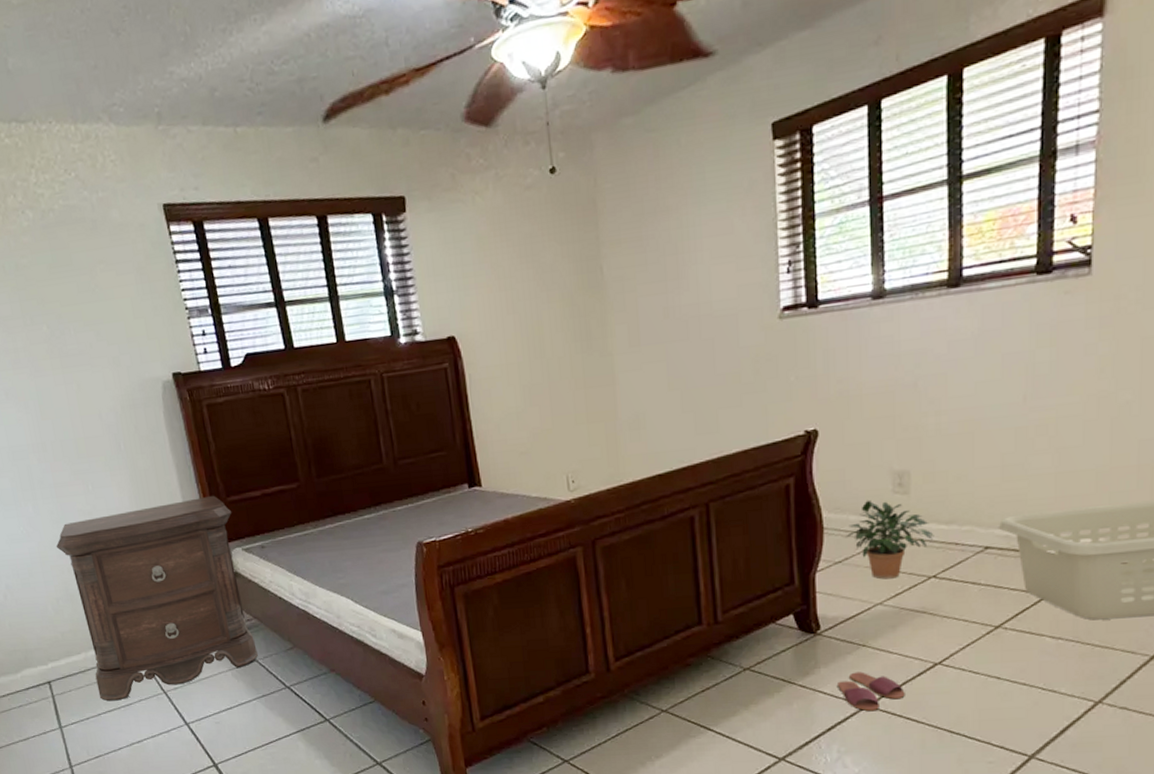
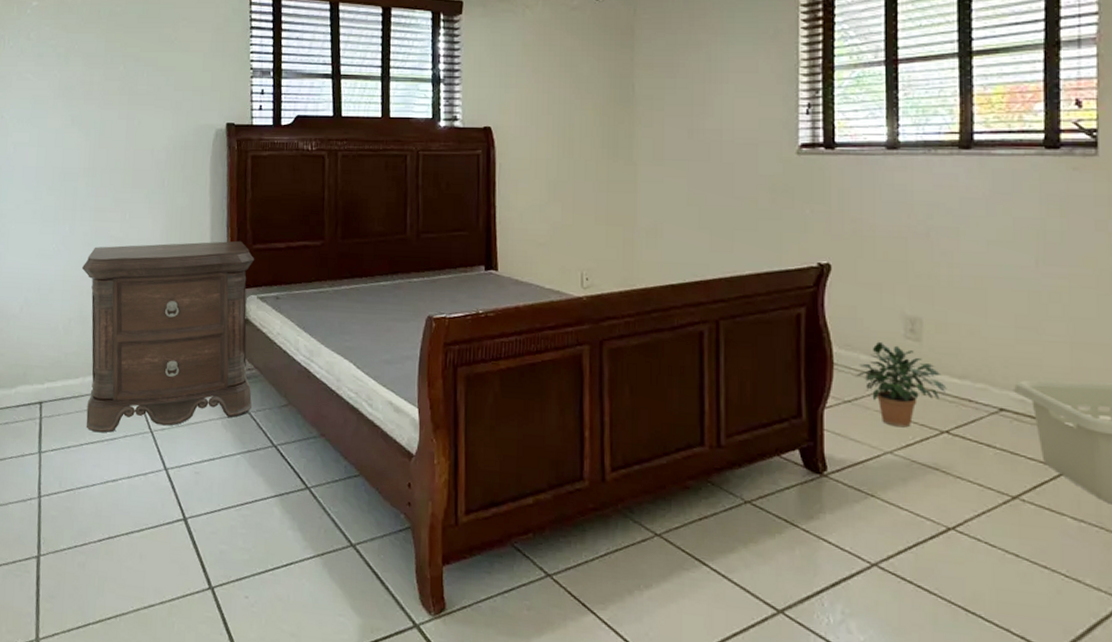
slippers: present [838,671,905,712] -> none [844,524,916,572]

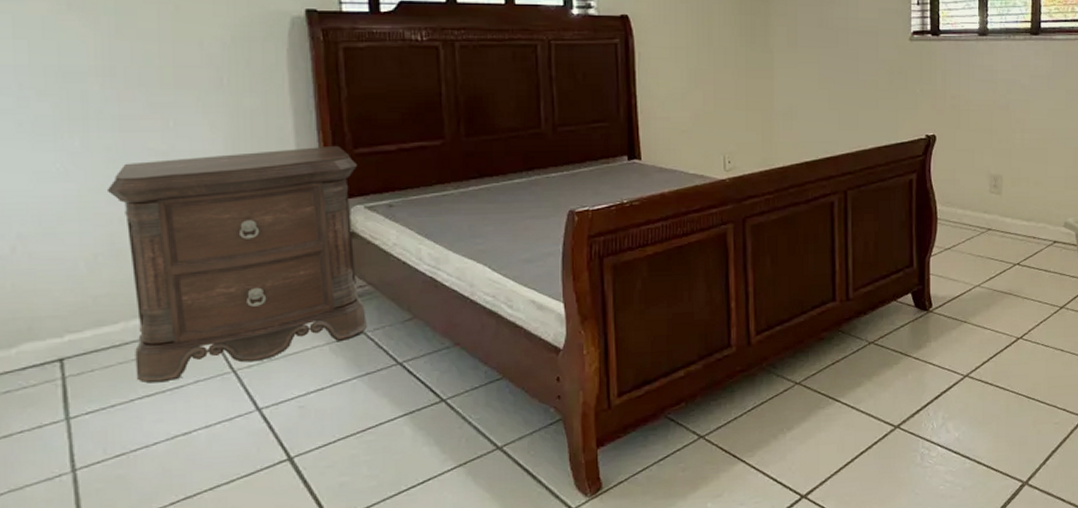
potted plant: present [856,341,947,428] -> none [954,197,1019,265]

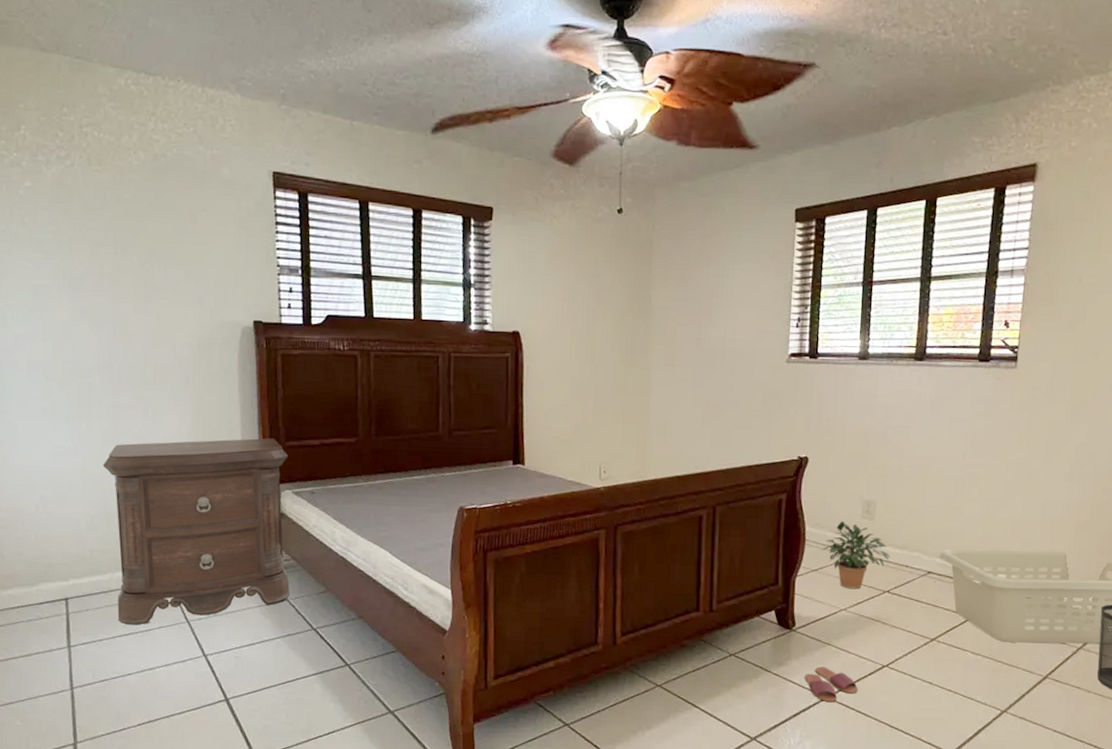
slippers: none [944,345,995,381] -> present [805,666,858,703]
potted plant: none [954,197,1019,265] -> present [822,521,890,590]

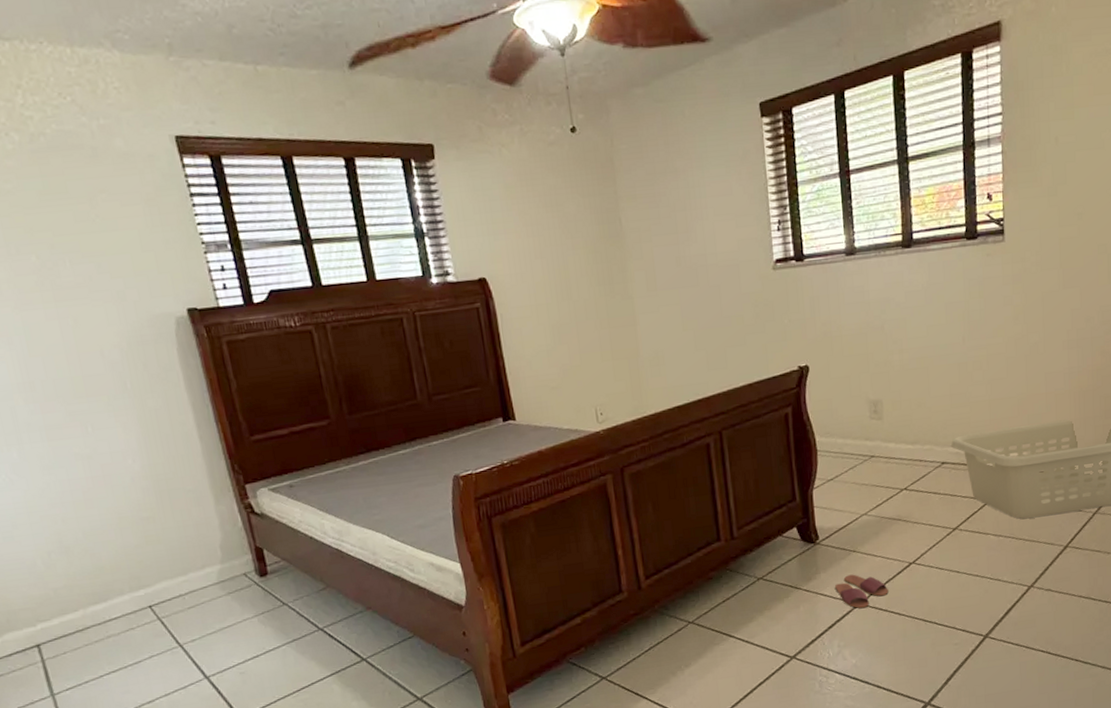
nightstand: present [102,438,290,625] -> none [47,434,287,661]
potted plant: present [822,521,890,590] -> none [835,425,904,493]

